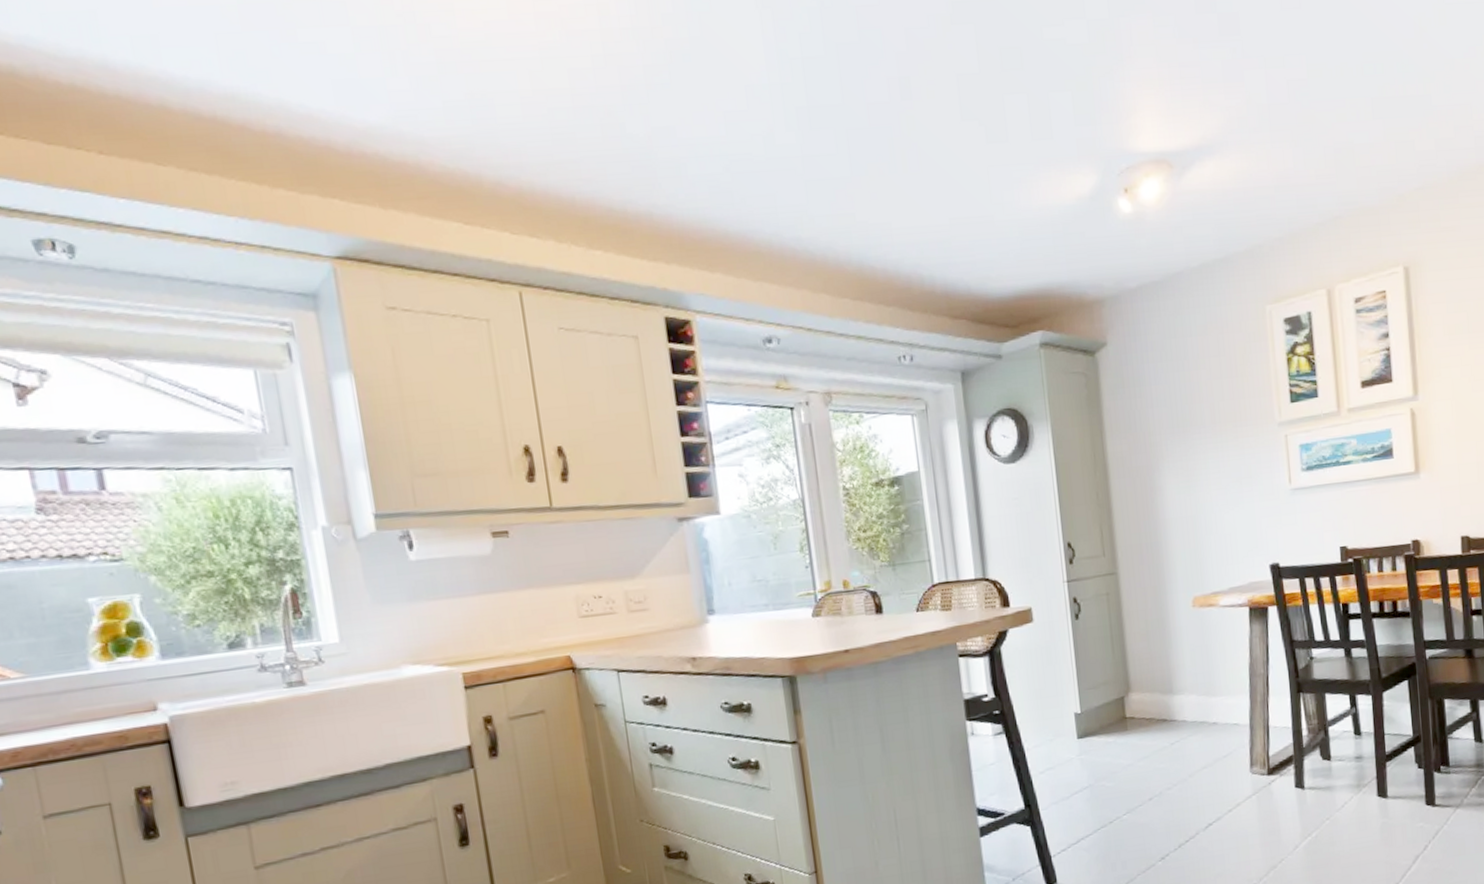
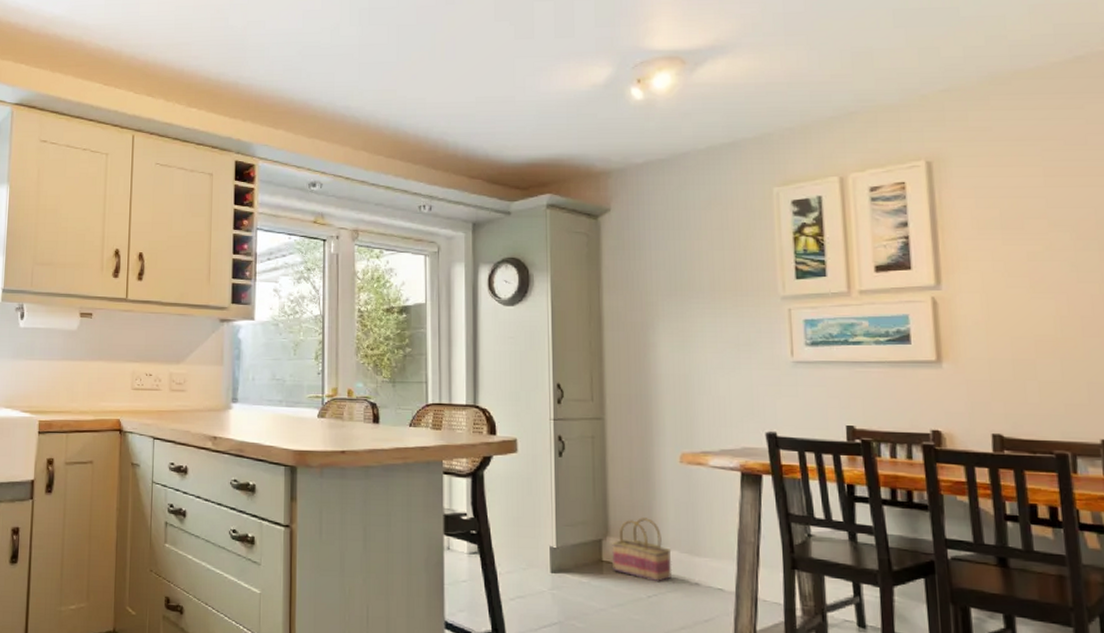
basket: none [1134,667,1192,729] -> present [612,518,673,583]

